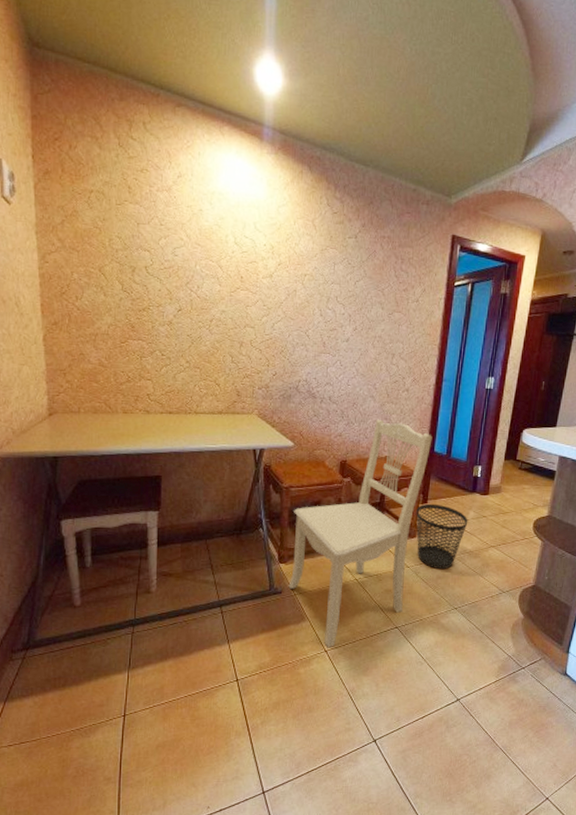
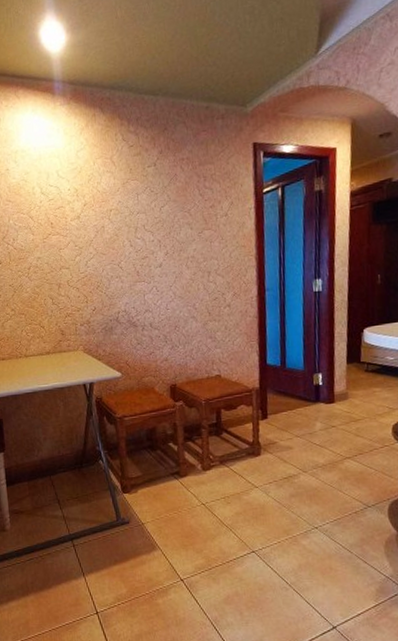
dining chair: present [288,419,432,648] -> none [130,338,263,577]
wastebasket: present [416,503,468,570] -> none [256,418,316,488]

